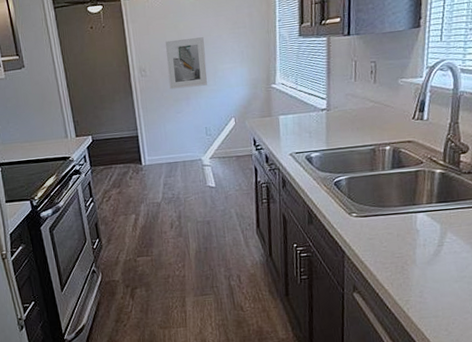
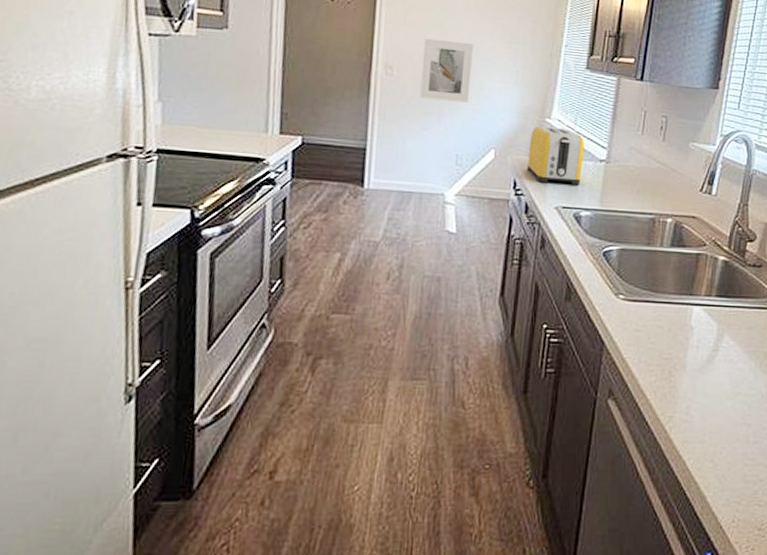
toaster: none [261,89,308,137] -> present [527,125,585,185]

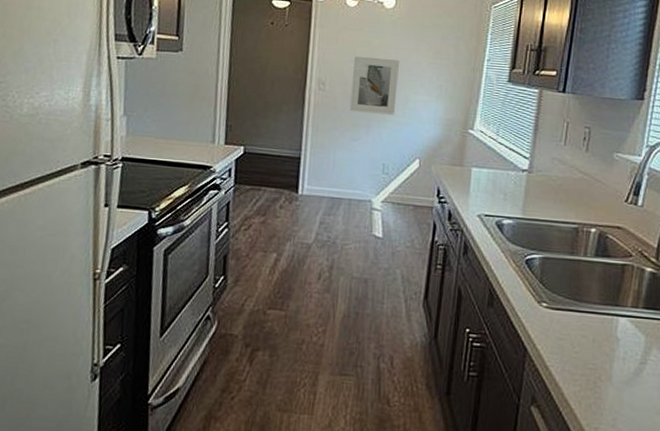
toaster: present [527,125,585,185] -> none [451,136,507,194]

